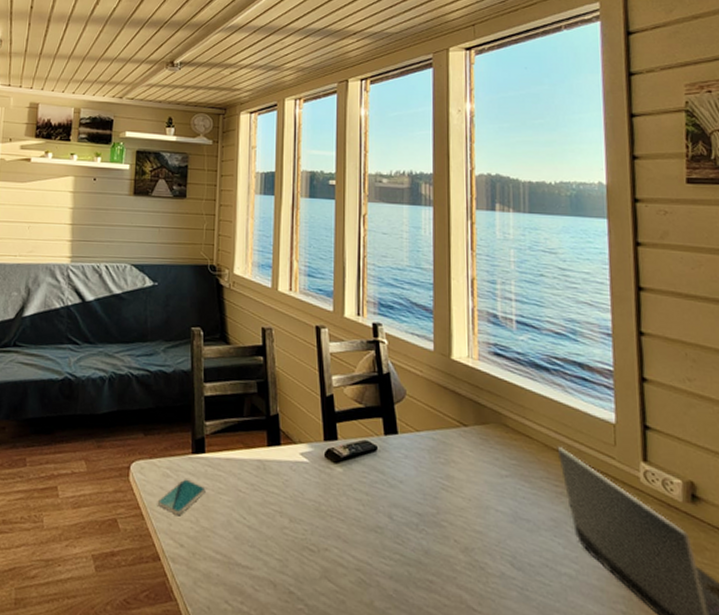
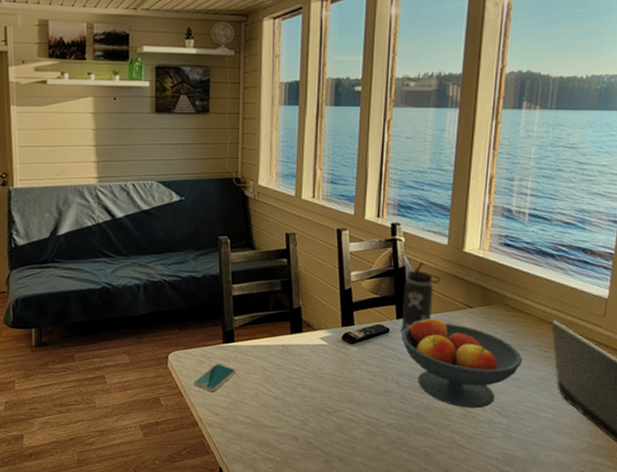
thermos bottle: none [389,369,430,452] -> present [402,262,441,333]
fruit bowl: none [391,433,531,557] -> present [401,316,523,409]

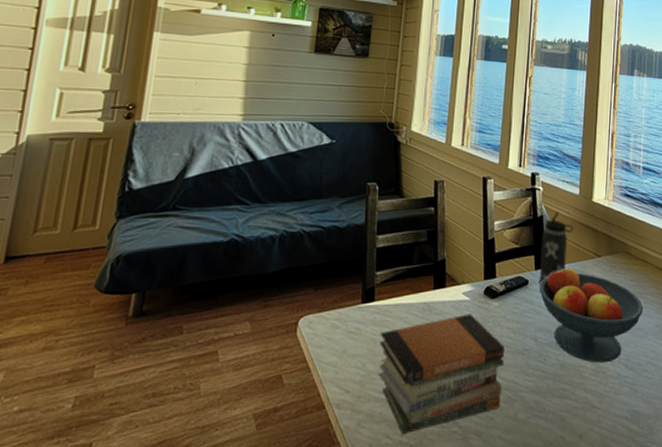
smartphone: present [193,363,236,391] -> none [324,328,373,363]
book stack: none [242,357,365,452] -> present [378,314,504,434]

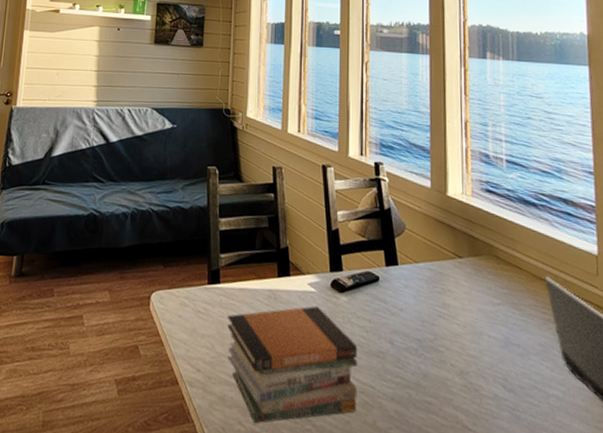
fruit bowl: present [539,266,644,363] -> none [392,264,521,380]
thermos bottle: present [540,212,574,284] -> none [390,205,428,282]

